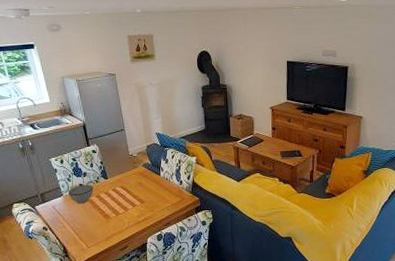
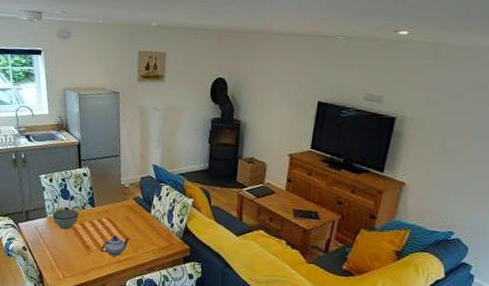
teapot: none [119,200,145,219] -> present [100,235,130,256]

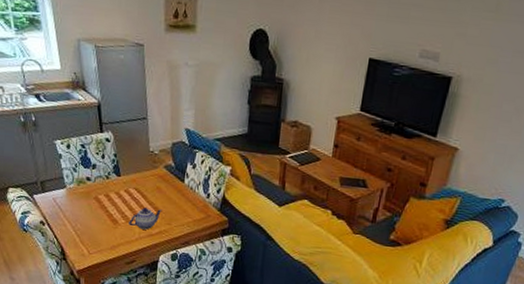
bowl: present [52,208,79,230] -> none [72,178,103,202]

